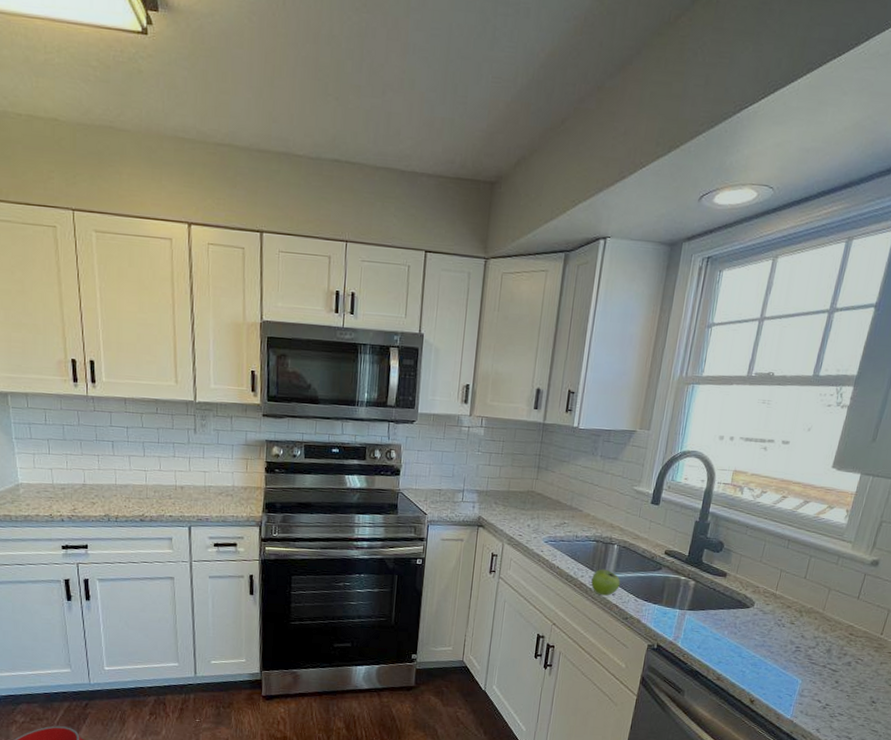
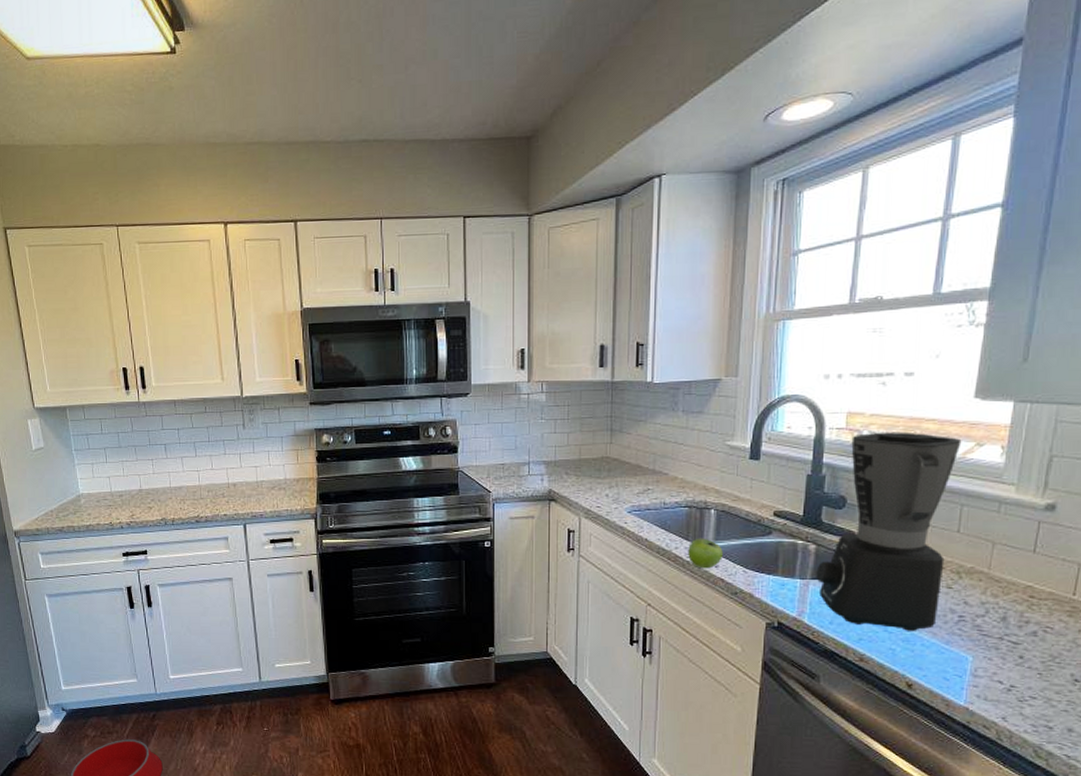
blender: none [691,489,818,657] -> present [816,431,962,631]

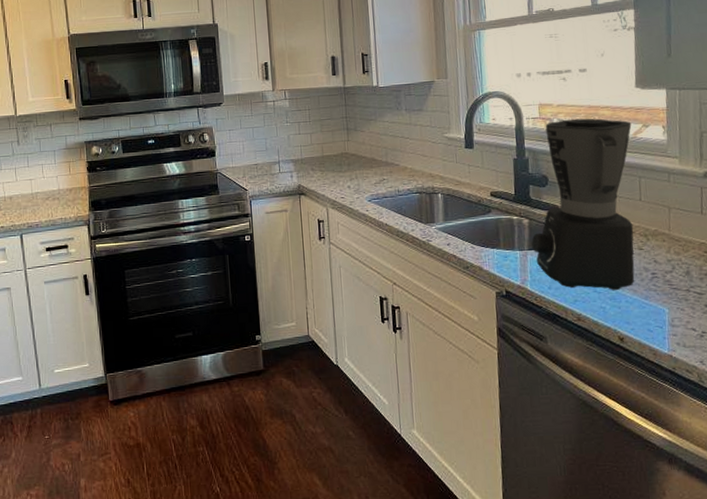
fruit: present [688,538,723,569] -> none [423,219,453,247]

